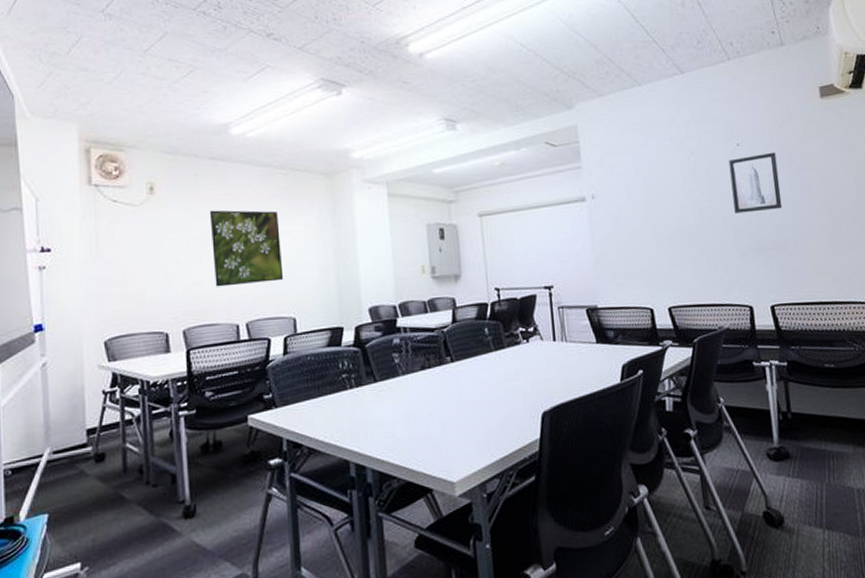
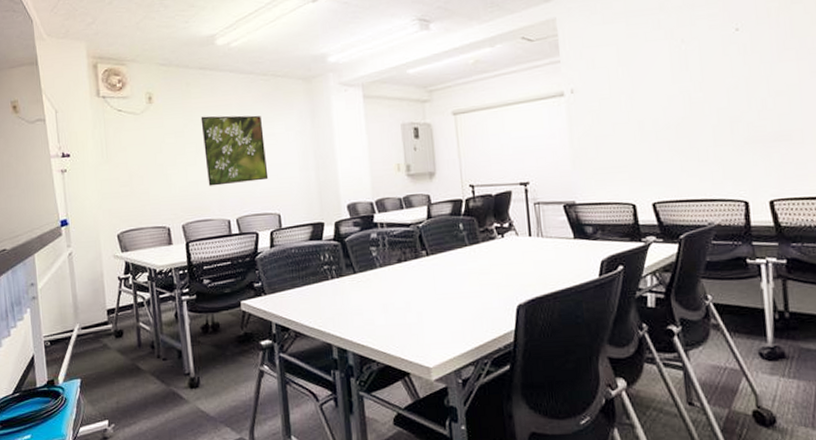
wall art: present [728,152,783,214] -> none [725,35,788,104]

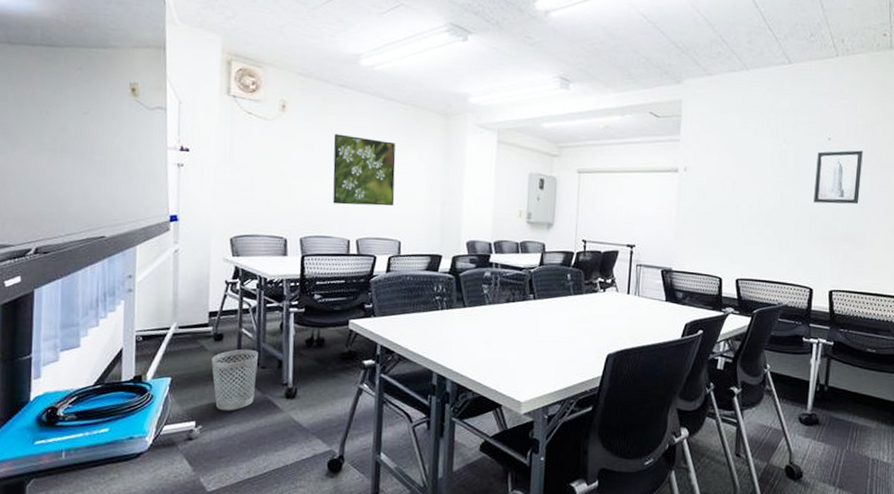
wastebasket: none [114,342,160,407] -> present [211,349,258,411]
wall art: none [725,35,788,104] -> present [813,150,863,204]

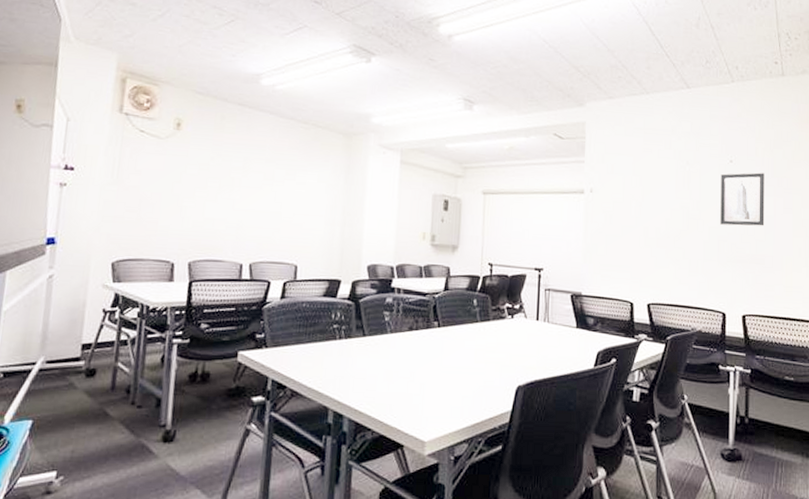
wastebasket: present [211,349,258,411] -> none [80,385,134,458]
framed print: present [332,133,396,206] -> none [225,153,295,228]

